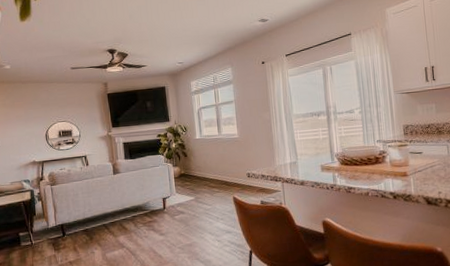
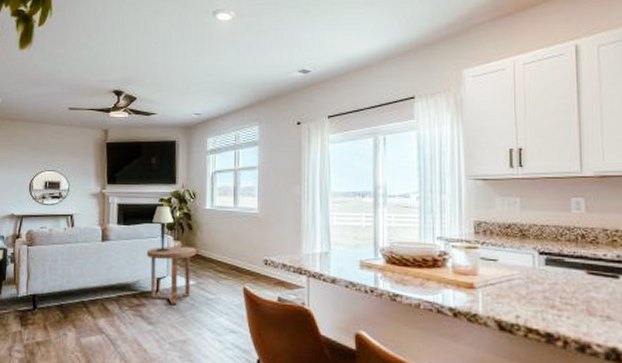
side table: none [151,170,192,218] -> present [146,246,196,306]
table lamp: none [153,139,171,177] -> present [152,205,173,252]

